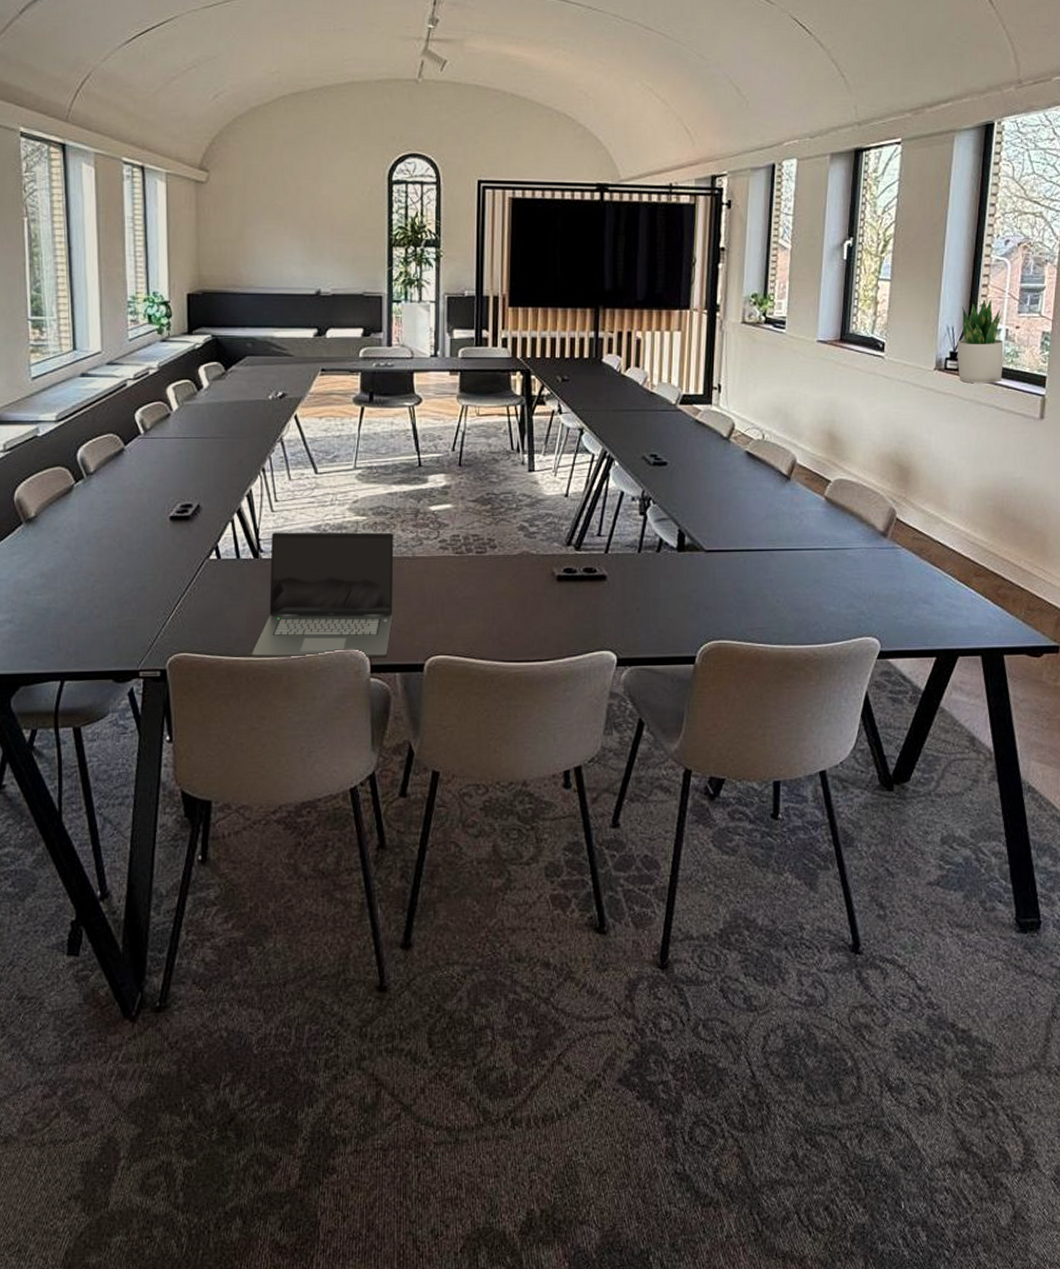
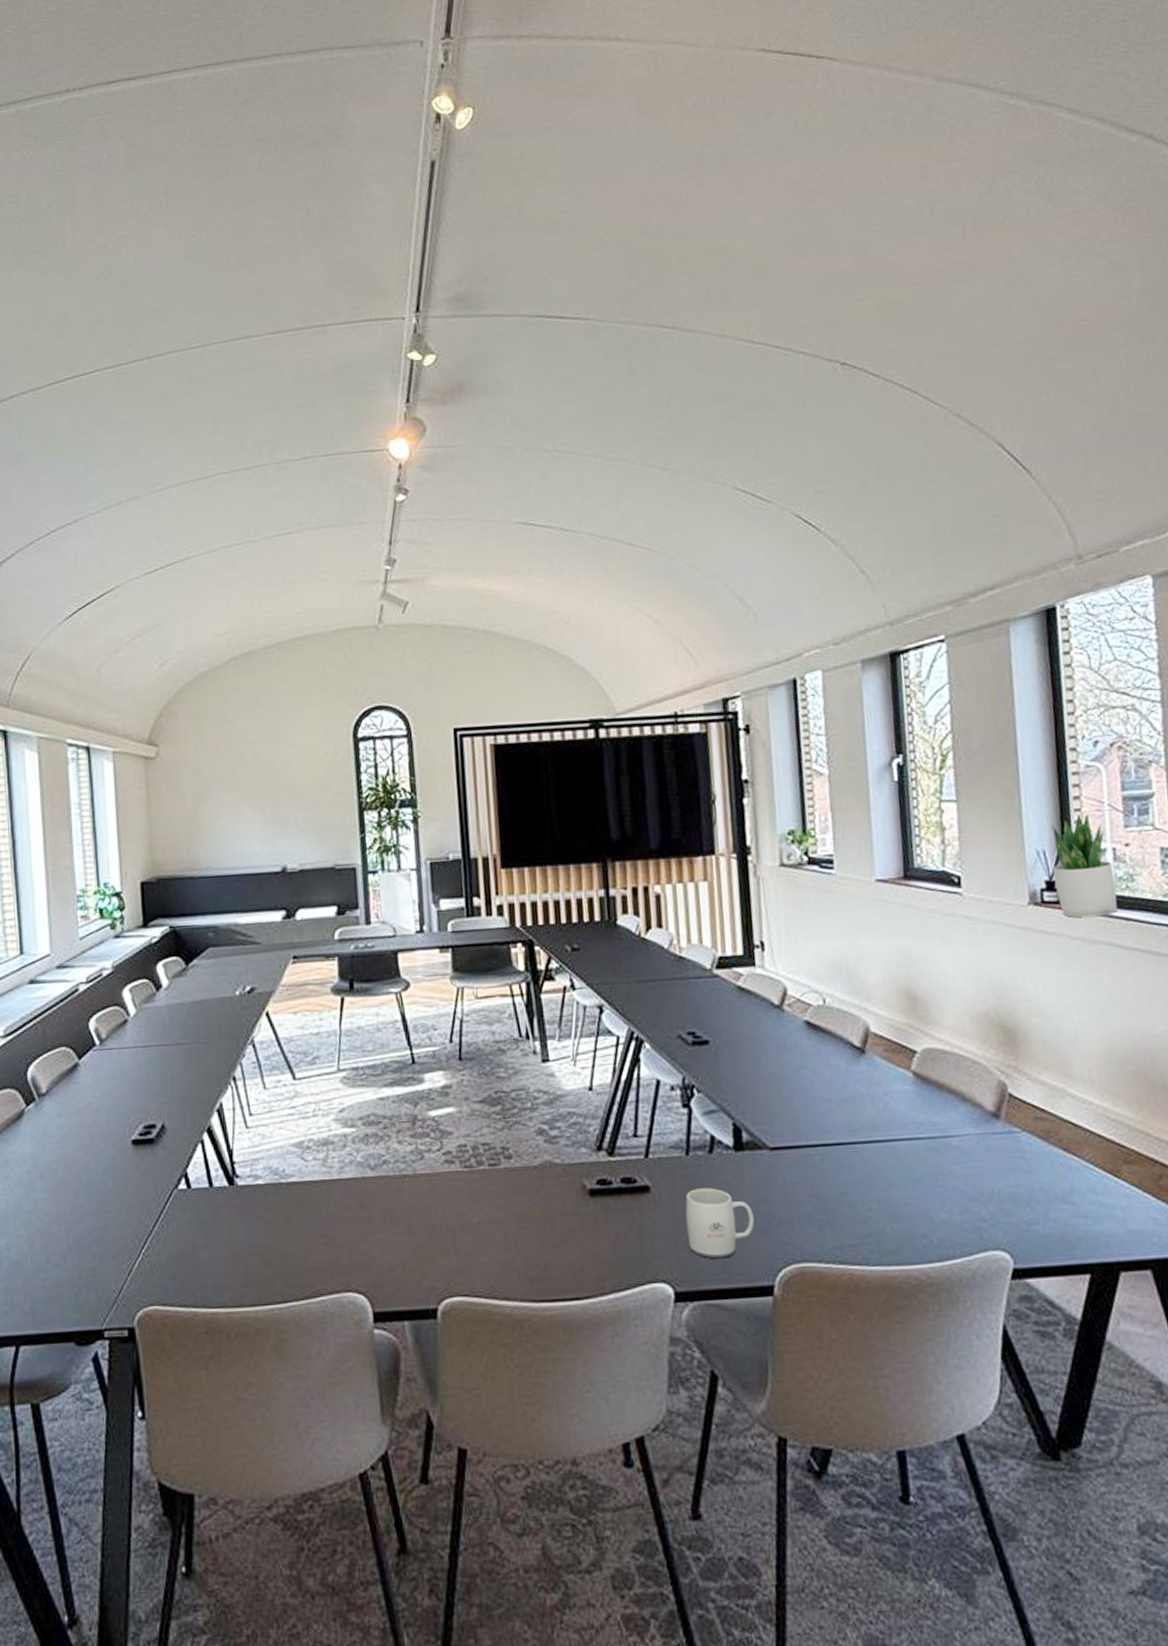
laptop: present [252,532,394,658] -> none [232,1145,396,1309]
mug: none [632,579,686,634] -> present [685,1188,755,1259]

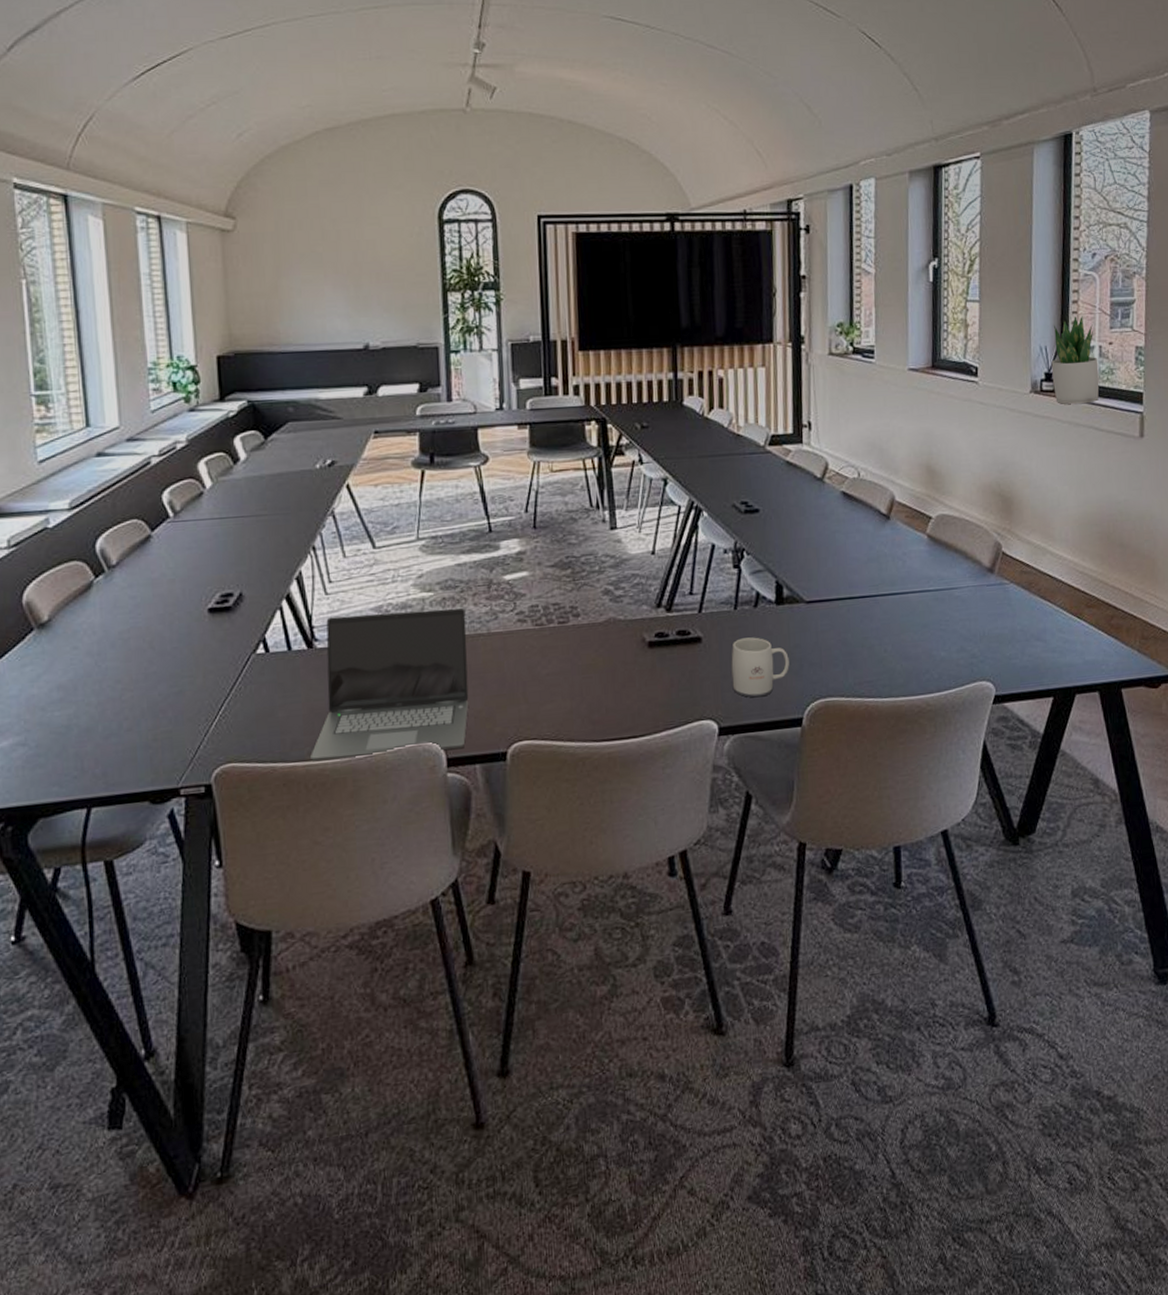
laptop: none [232,1145,396,1309] -> present [310,607,469,762]

